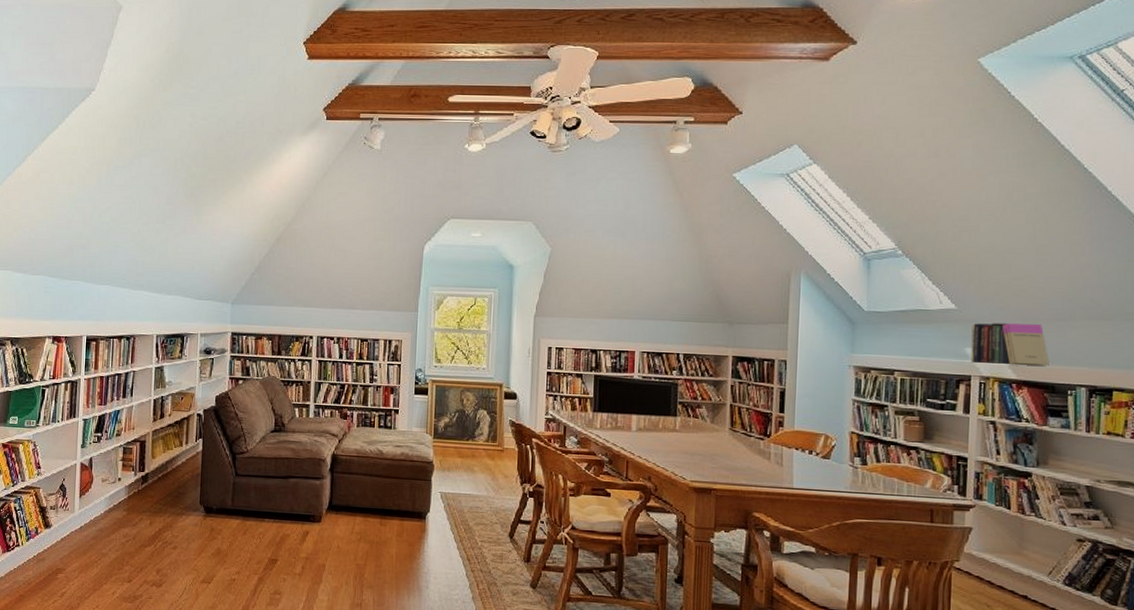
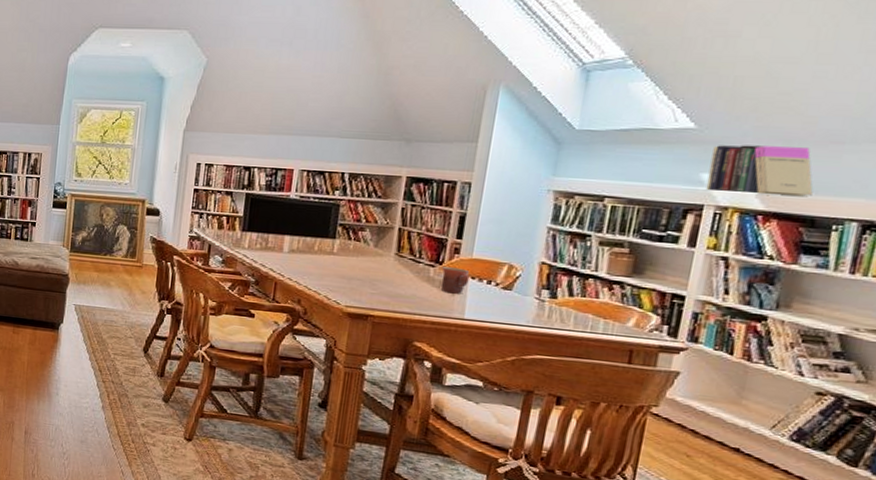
mug: none [770,439,794,465] -> present [440,267,470,294]

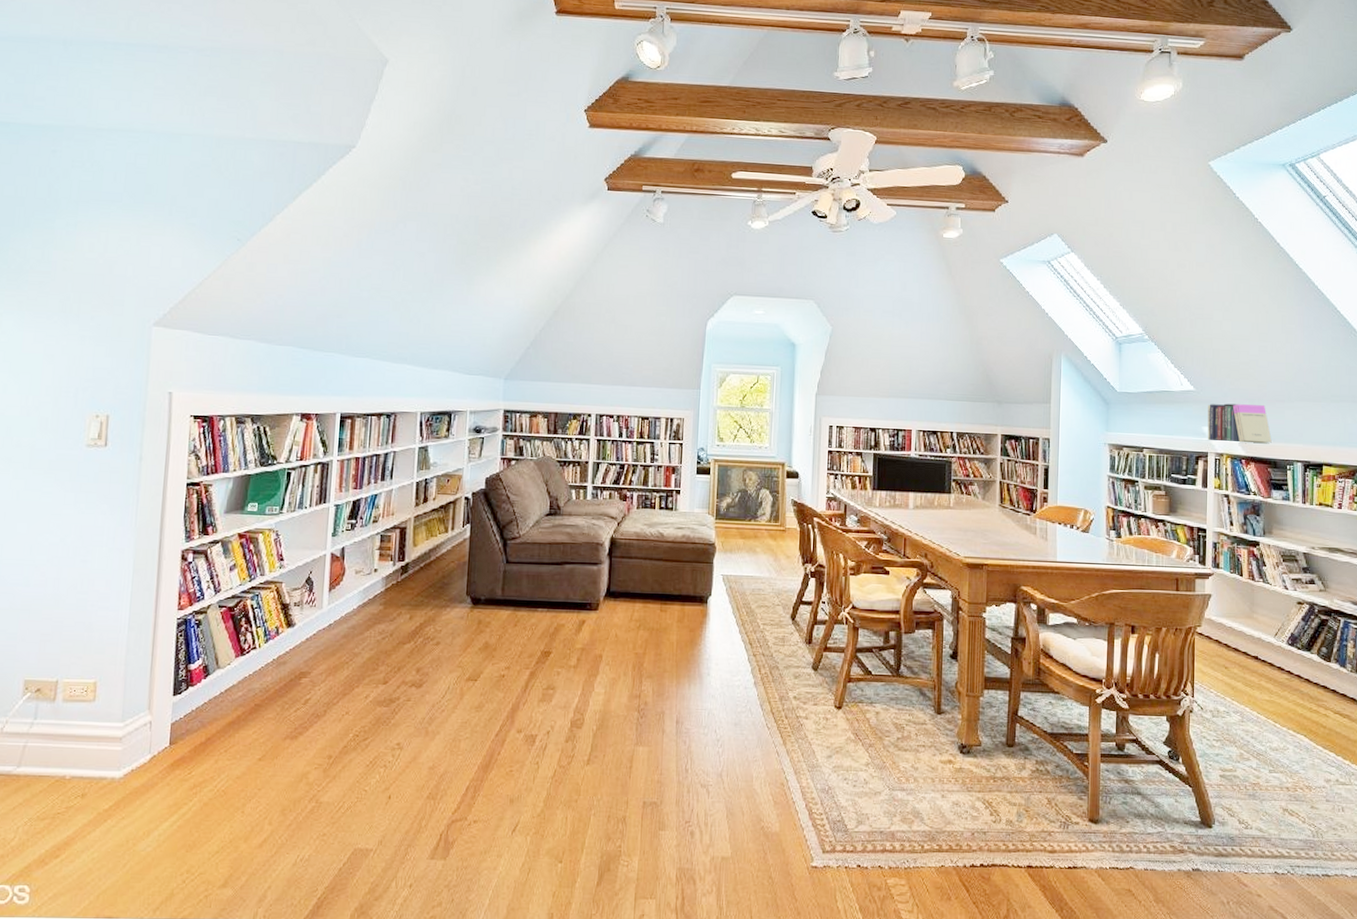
mug: present [440,267,470,294] -> none [1035,515,1057,539]

